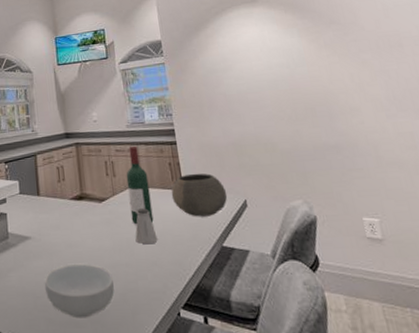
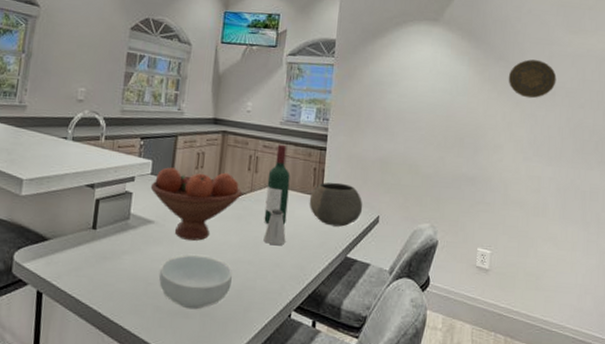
fruit bowl: none [21,181,106,251] -> present [150,167,243,241]
decorative plate: none [344,15,400,55] -> present [508,59,557,99]

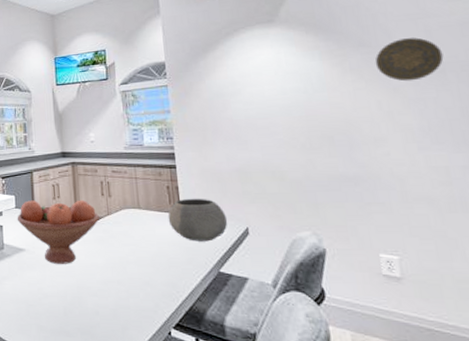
cereal bowl: present [159,255,232,310] -> none [37,278,105,329]
saltshaker: present [263,209,286,246] -> none [128,229,152,265]
wine bottle: present [264,144,290,225] -> none [121,167,148,245]

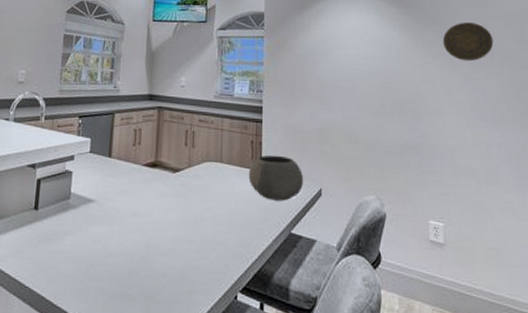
fruit bowl: present [17,200,100,264] -> none [89,145,181,219]

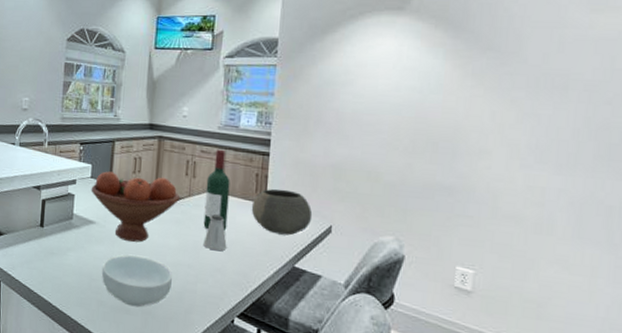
fruit bowl: none [89,145,181,219] -> present [91,171,181,242]
cereal bowl: none [101,234,174,292] -> present [102,255,172,308]
wine bottle: none [203,118,228,201] -> present [203,149,230,231]
saltshaker: none [204,184,227,223] -> present [203,214,227,251]
decorative plate: present [442,22,494,62] -> none [499,47,571,95]

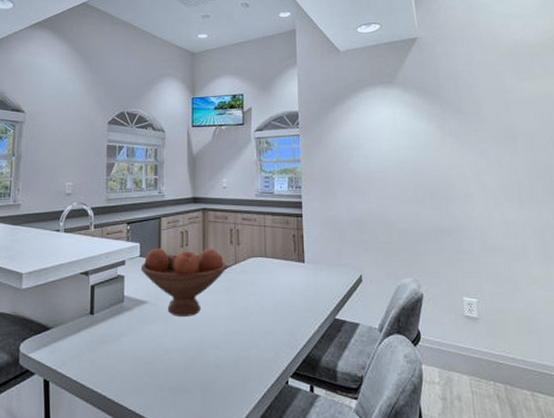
cereal bowl: present [102,255,172,308] -> none [158,331,227,385]
wine bottle: present [203,149,230,231] -> none [250,215,273,294]
saltshaker: present [203,214,227,251] -> none [253,278,274,314]
bowl: present [251,189,313,236] -> none [292,246,345,289]

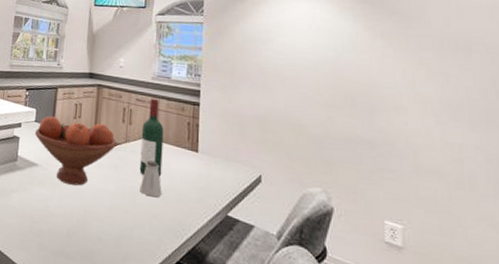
wine bottle: none [250,215,273,294] -> present [139,98,164,177]
saltshaker: none [253,278,274,314] -> present [139,160,162,198]

